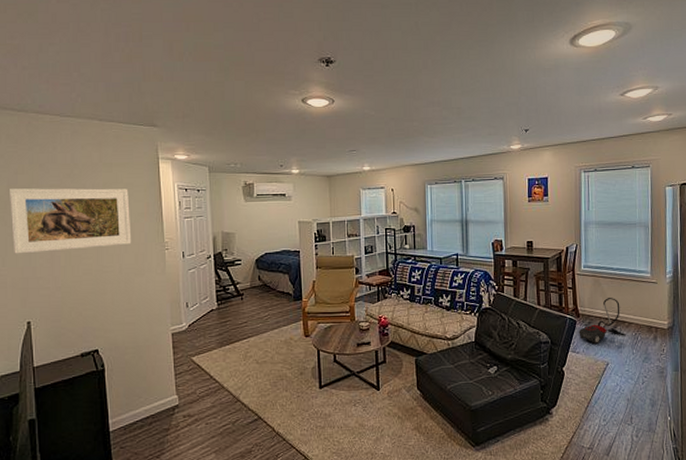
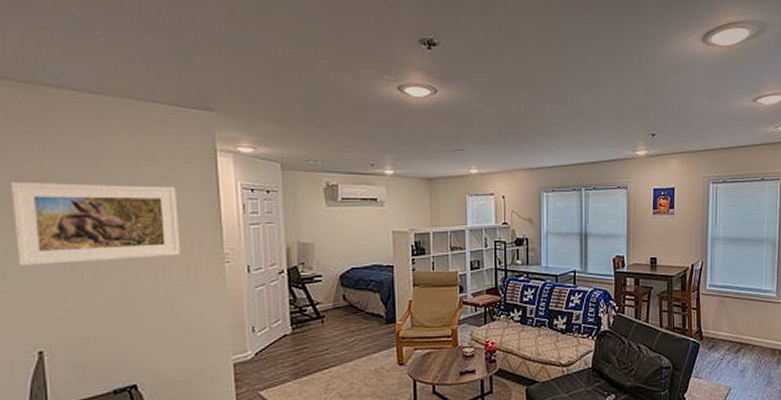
vacuum cleaner: present [579,298,626,344] -> none [702,319,750,368]

